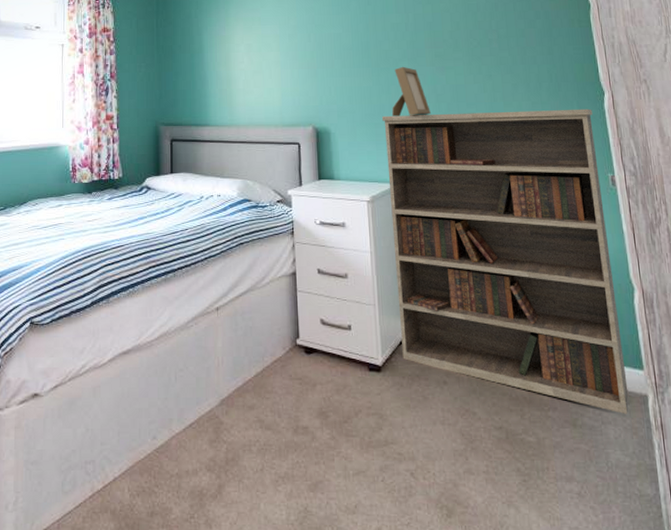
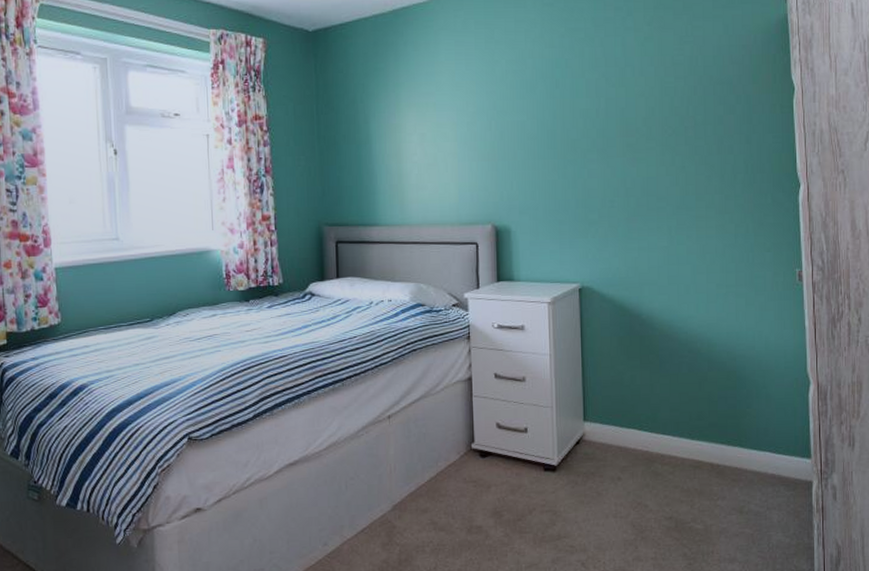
bookshelf: present [382,108,629,414] -> none [567,201,795,500]
photo frame: present [391,66,431,117] -> none [577,157,619,213]

